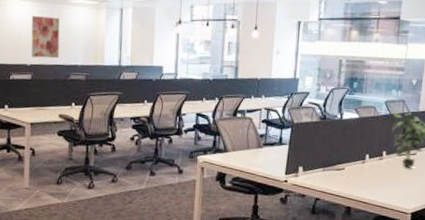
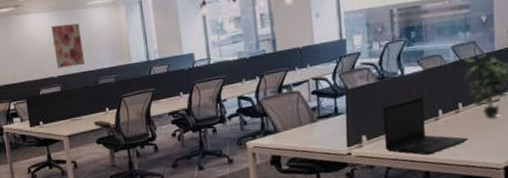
laptop: none [317,140,387,193] -> present [382,96,469,155]

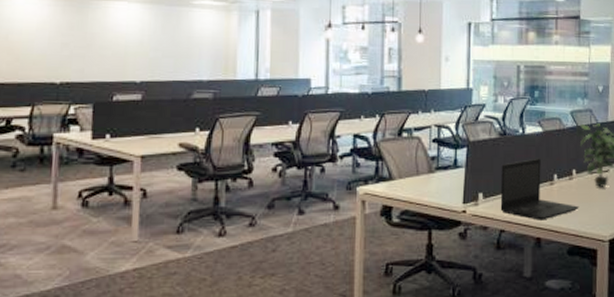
wall art: present [51,23,84,69] -> none [141,20,179,73]

